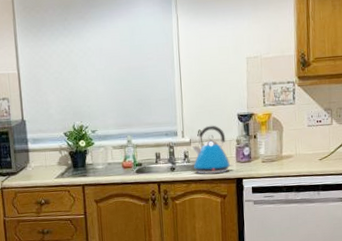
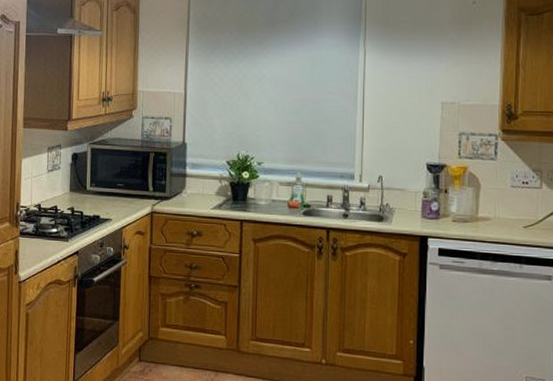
kettle: present [192,125,233,174] -> none [369,172,417,227]

